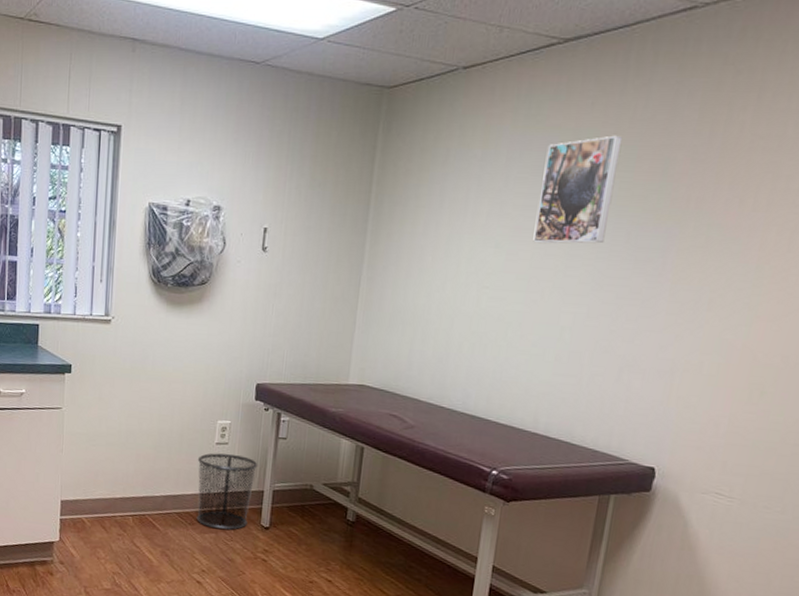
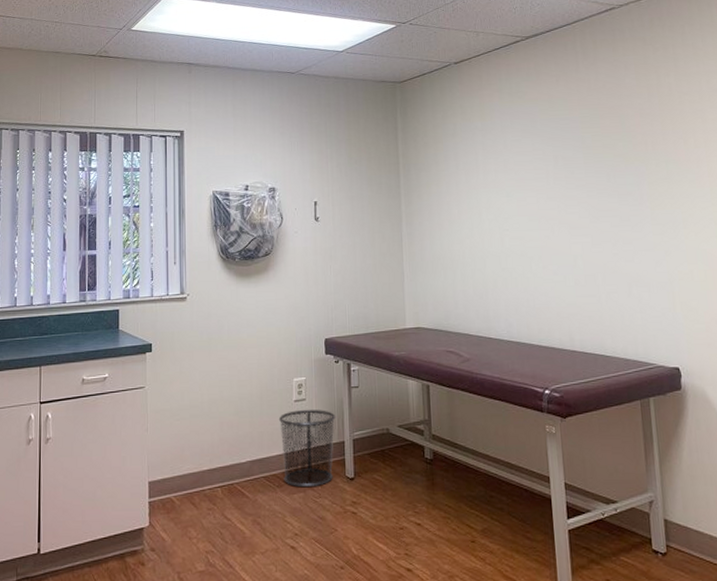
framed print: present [533,135,623,244] -> none [531,102,591,190]

